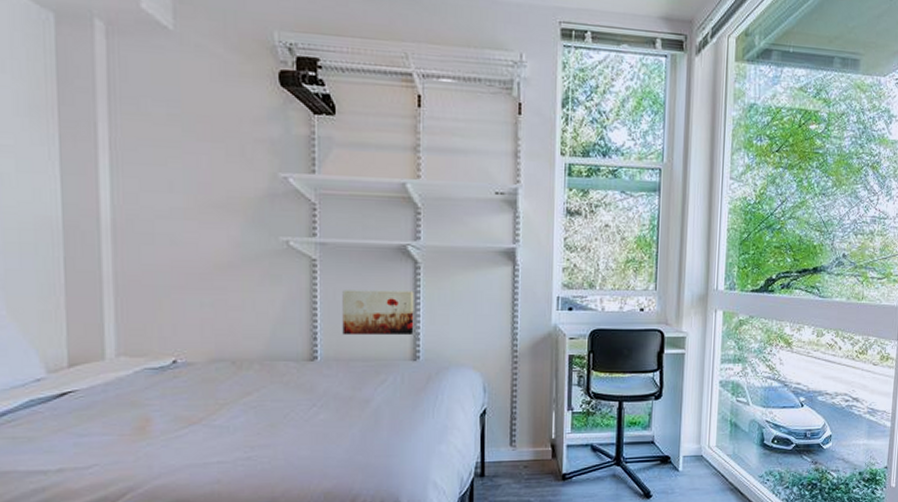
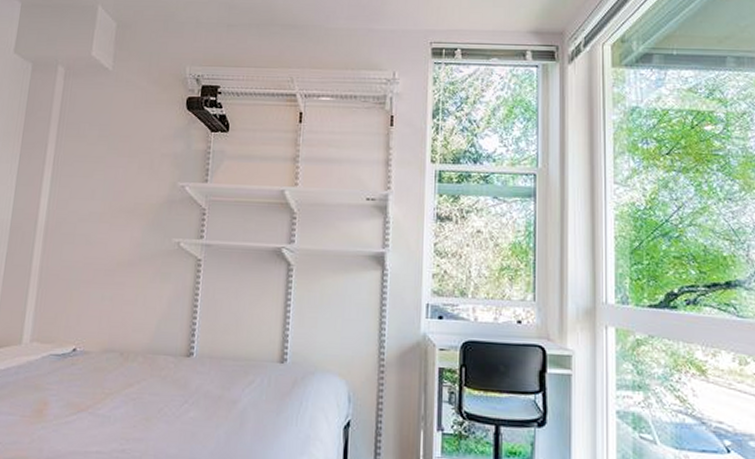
wall art: present [342,290,414,336] -> none [217,289,286,337]

